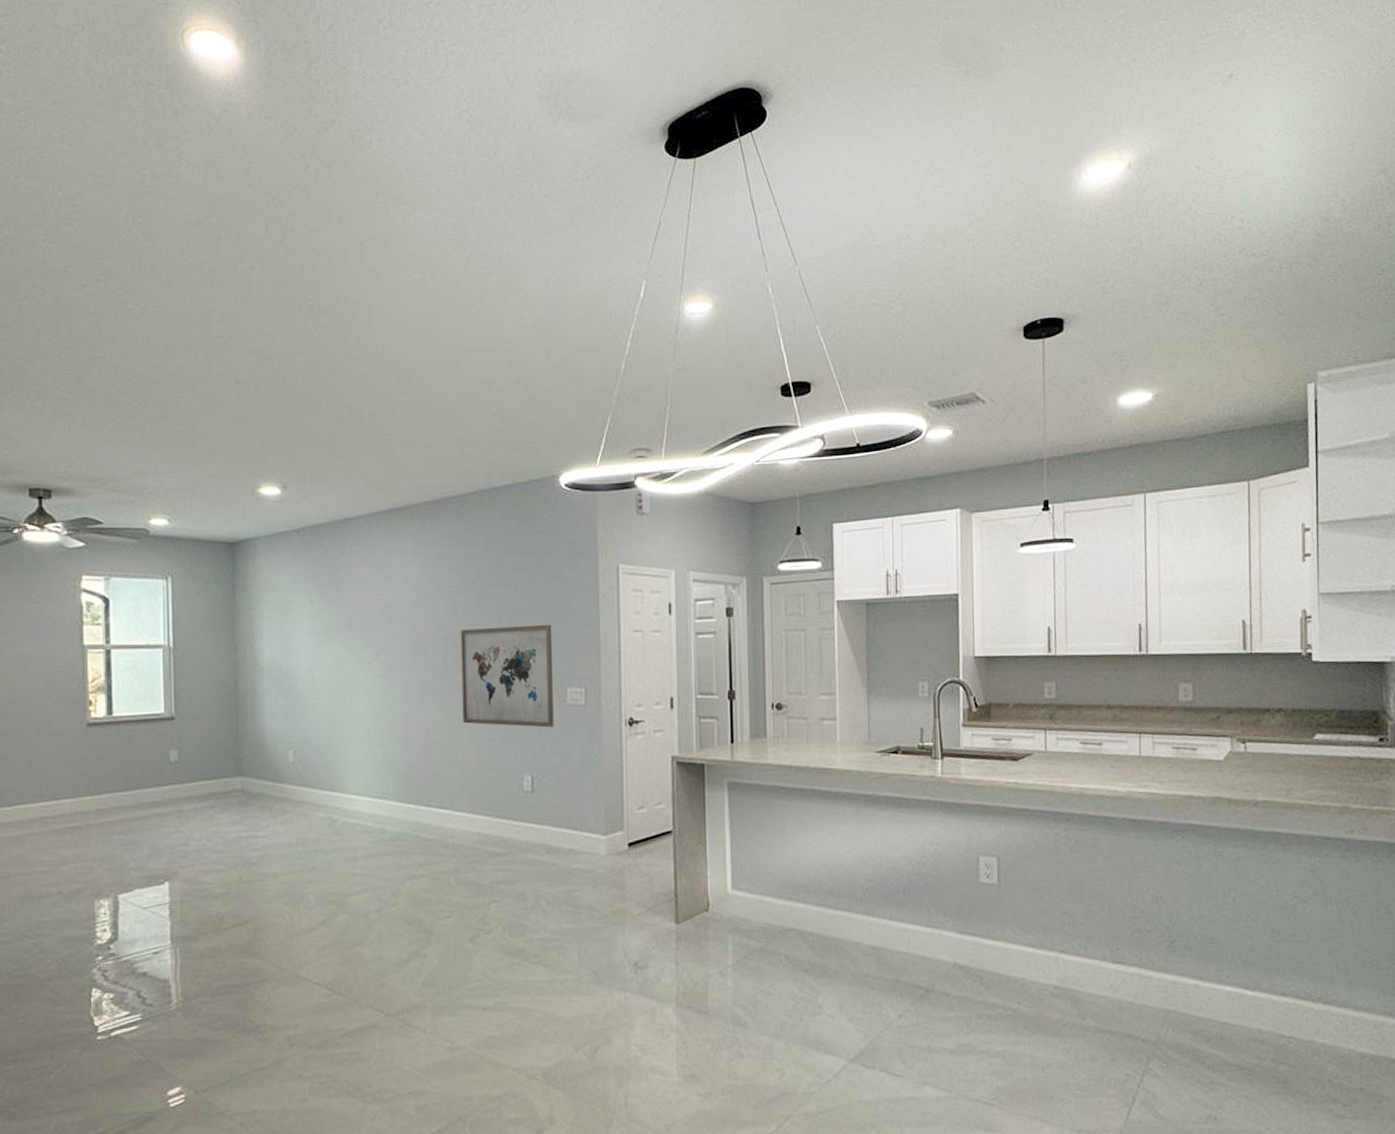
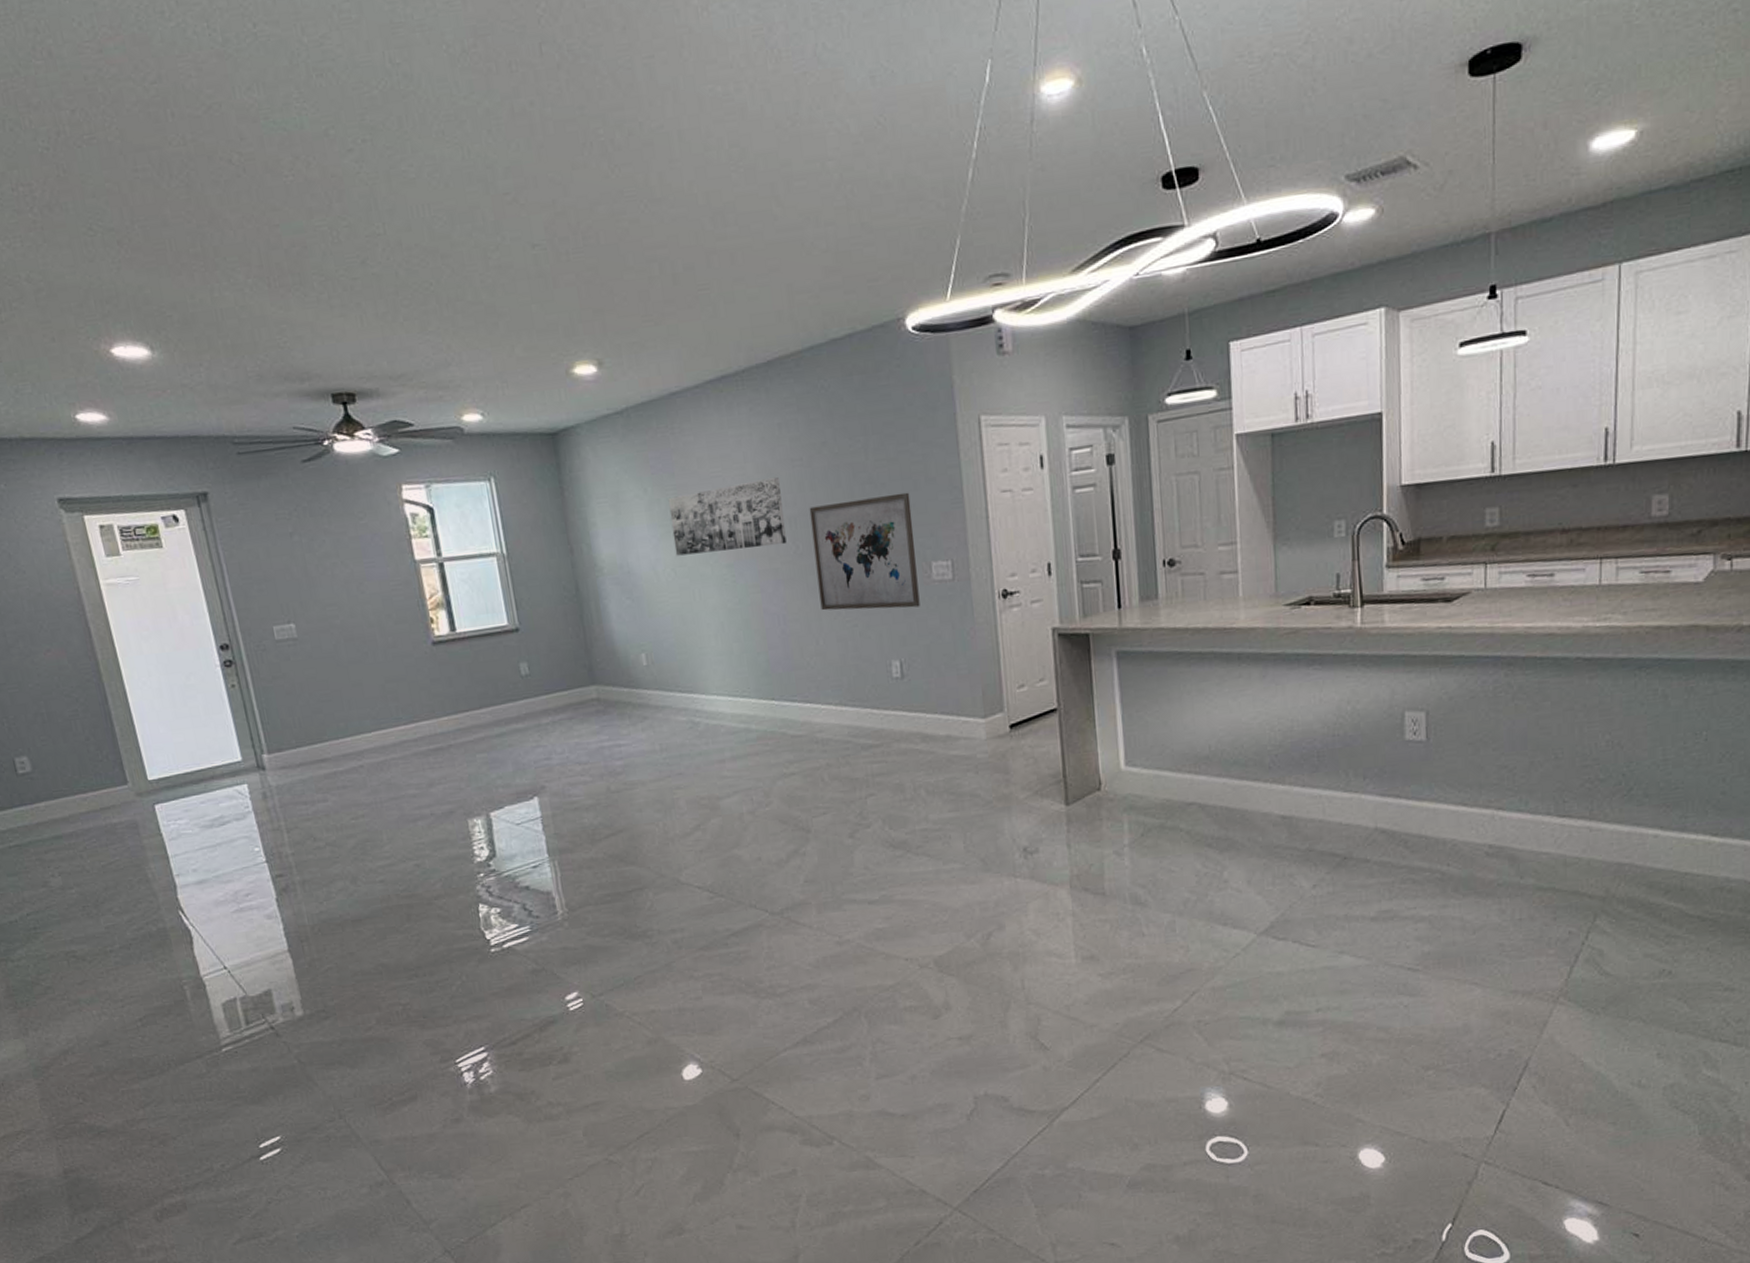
wall art: none [332,600,437,663] -> present [668,476,787,556]

